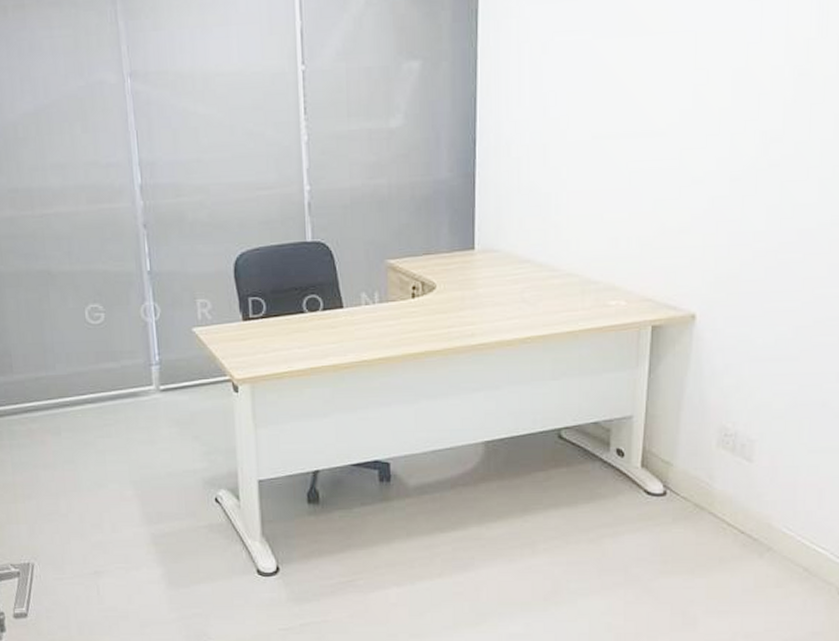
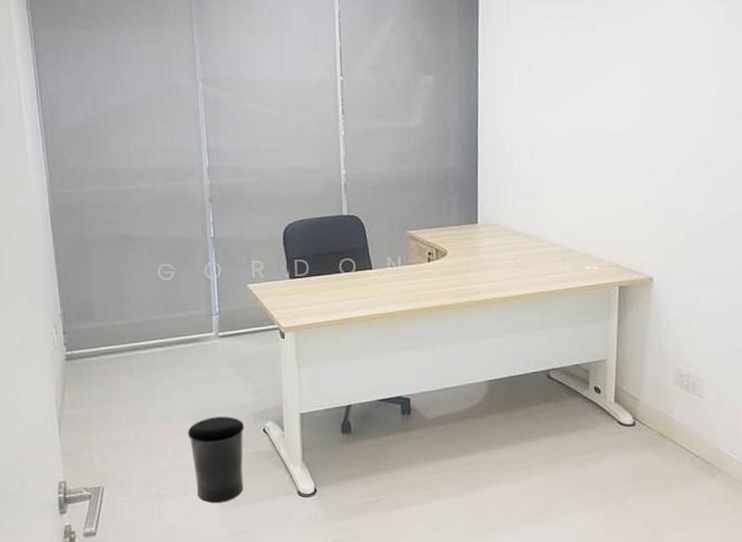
waste bin: none [127,483,194,582] -> present [187,416,245,503]

